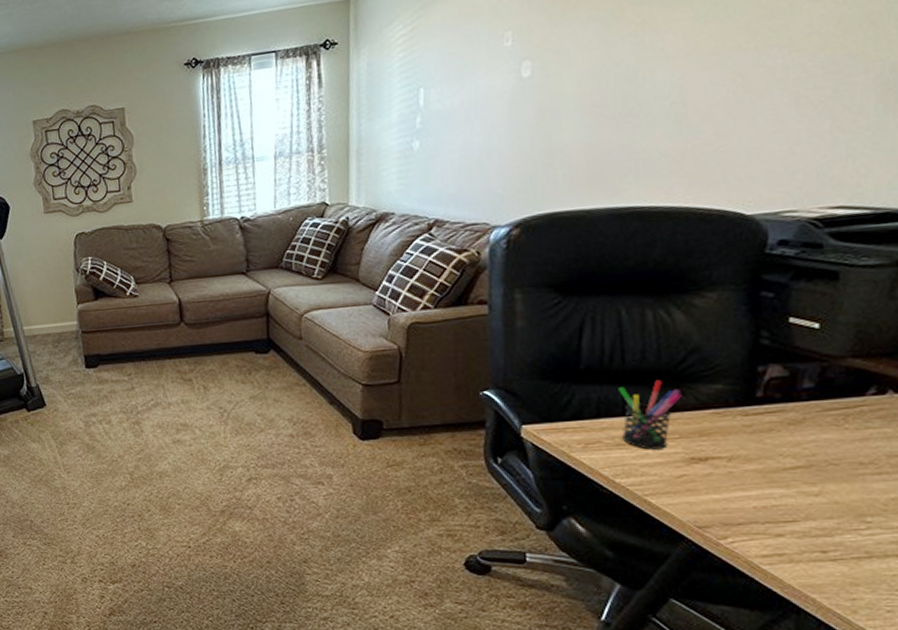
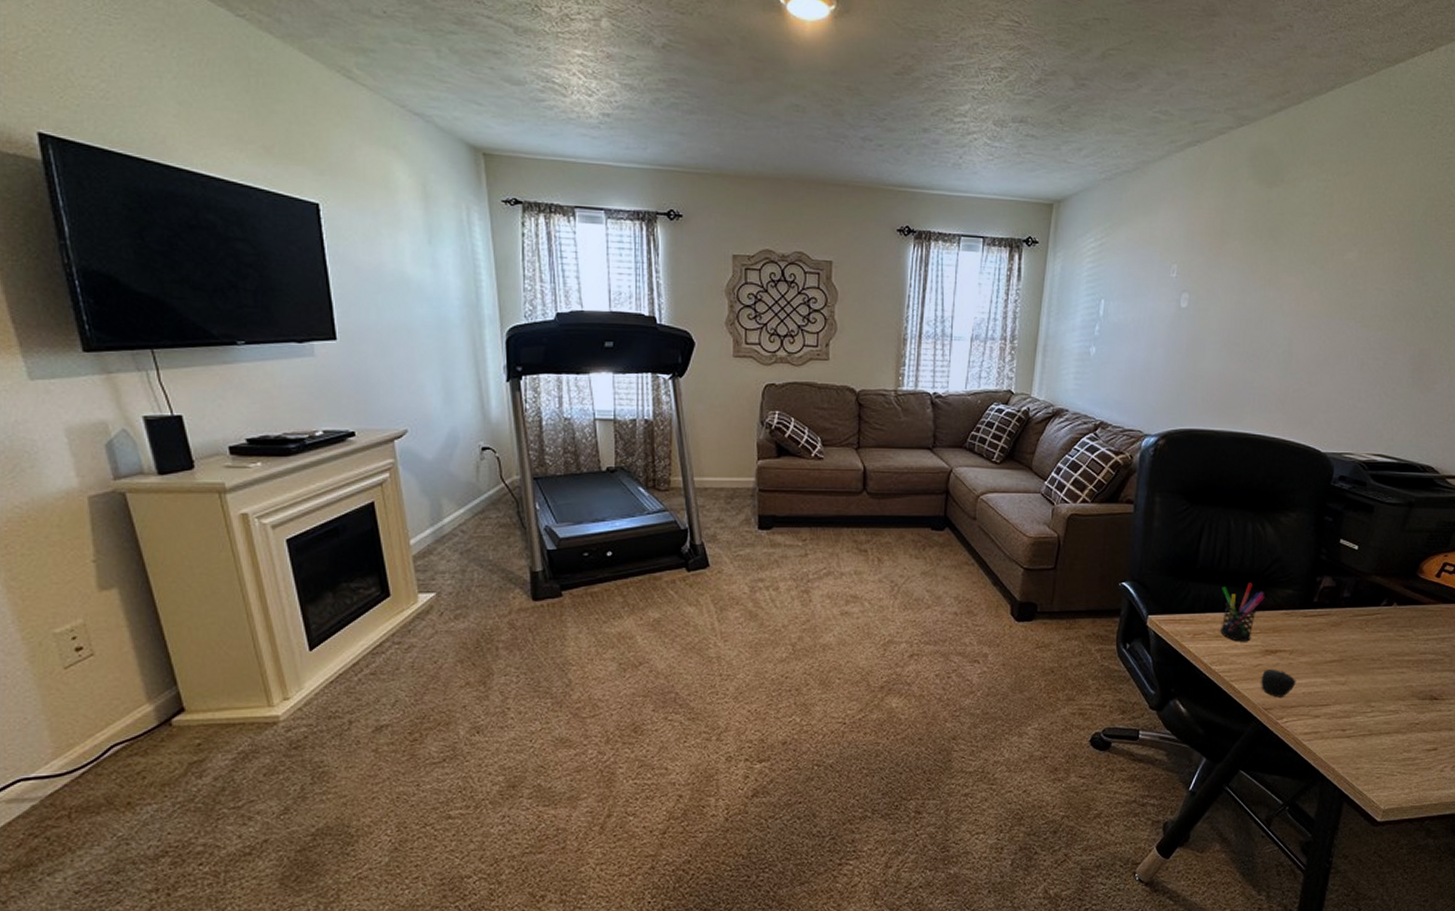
computer mouse: none [688,480,742,513] -> present [1261,670,1296,697]

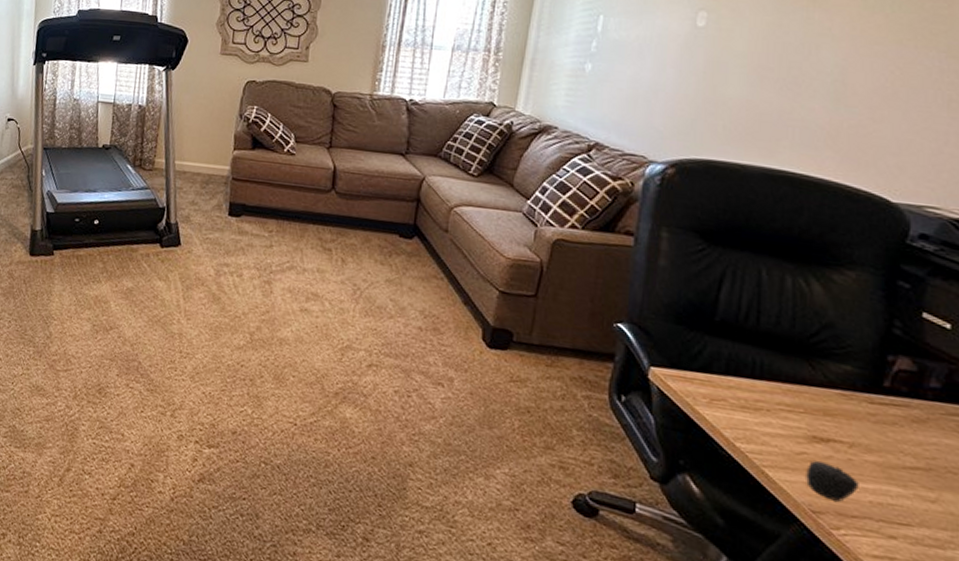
pen holder: present [1221,583,1265,642] -> none [748,348,811,421]

